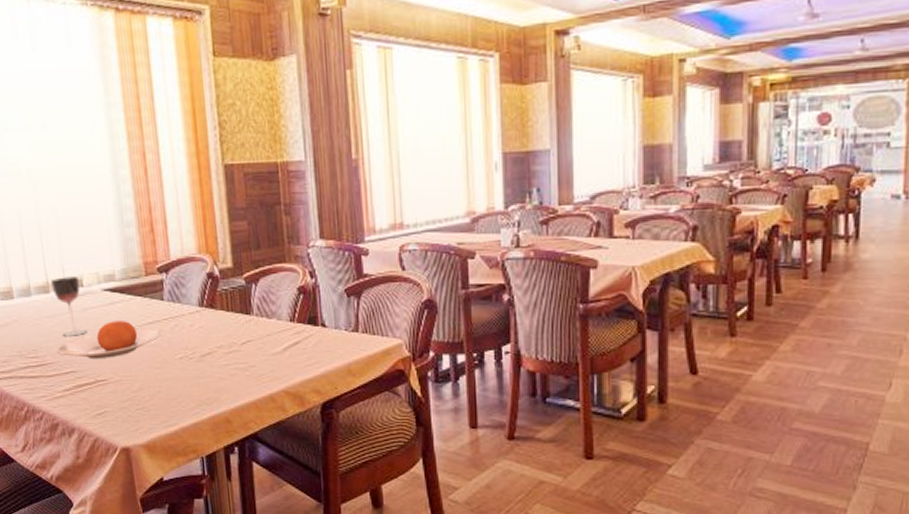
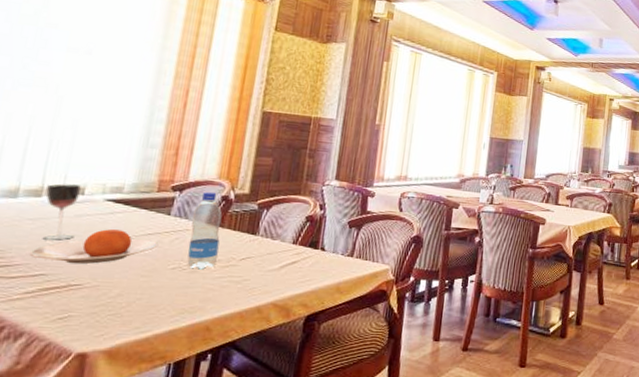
bottle: none [183,269,220,358] -> present [187,191,223,270]

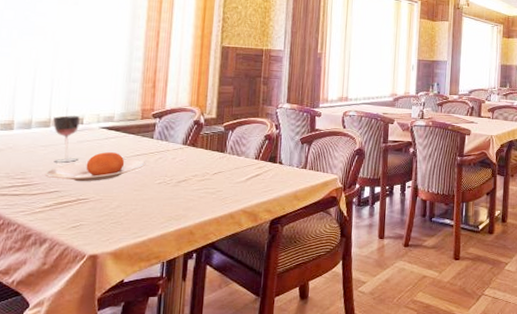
bottle: present [187,191,223,270] -> none [170,117,196,184]

